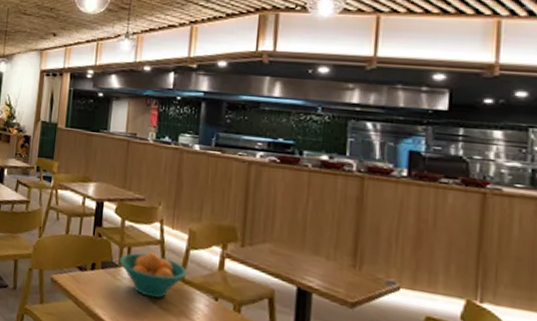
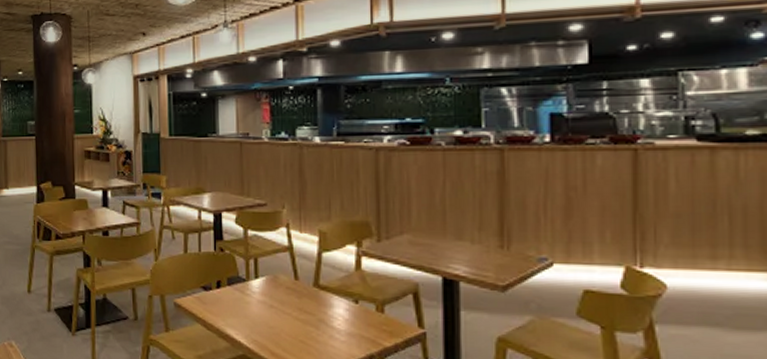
fruit bowl: present [120,252,188,298] -> none [247,261,322,310]

